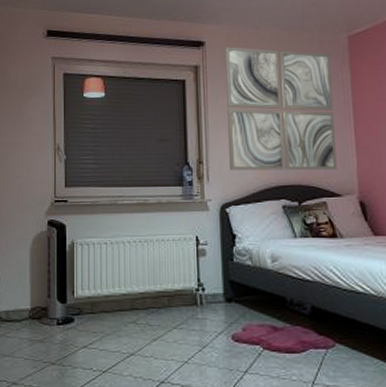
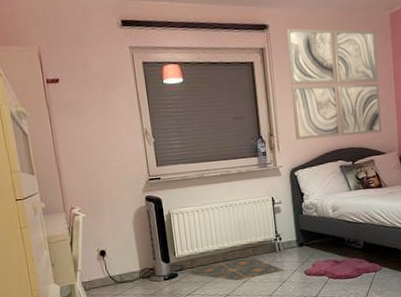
bath mat: none [84,307,205,337] -> present [186,256,284,281]

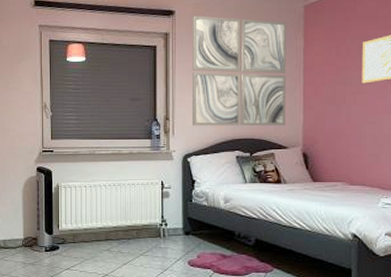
bath mat: present [186,256,284,281] -> none [67,238,166,262]

